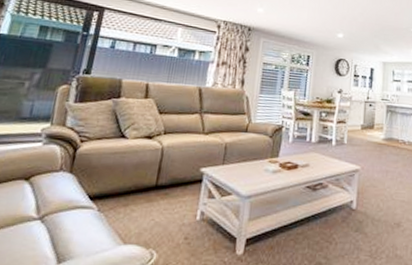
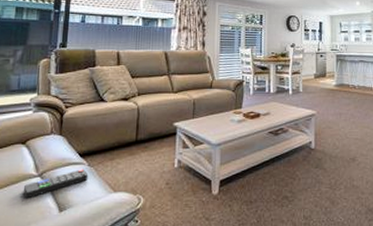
remote control: none [18,214,97,245] -> present [23,169,89,199]

